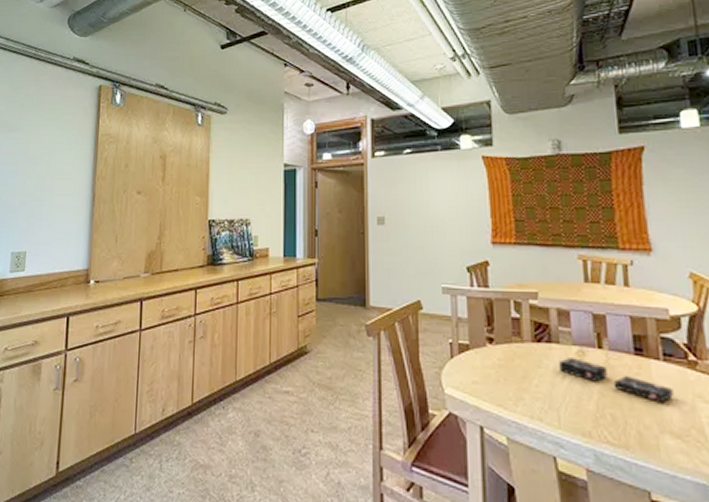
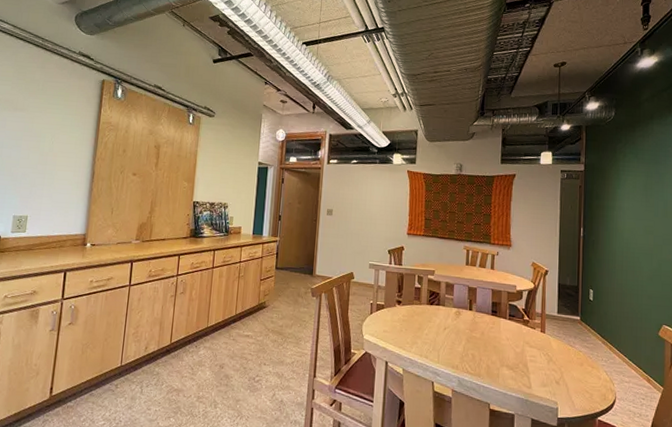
product box: present [559,358,675,404] -> none [443,316,513,347]

